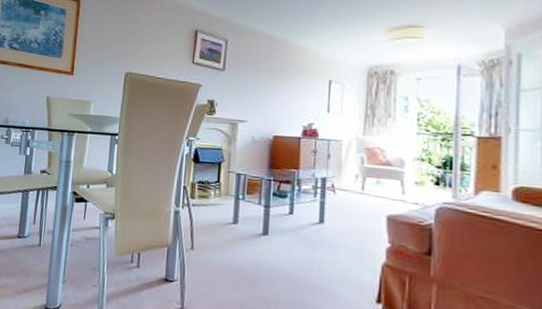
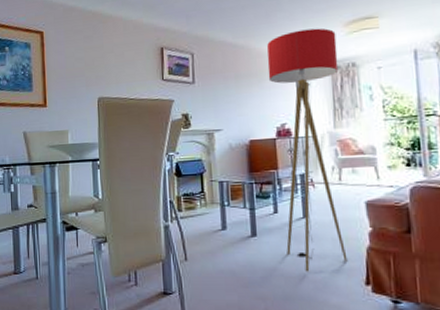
floor lamp: none [297,30,377,281] -> present [267,28,348,272]

